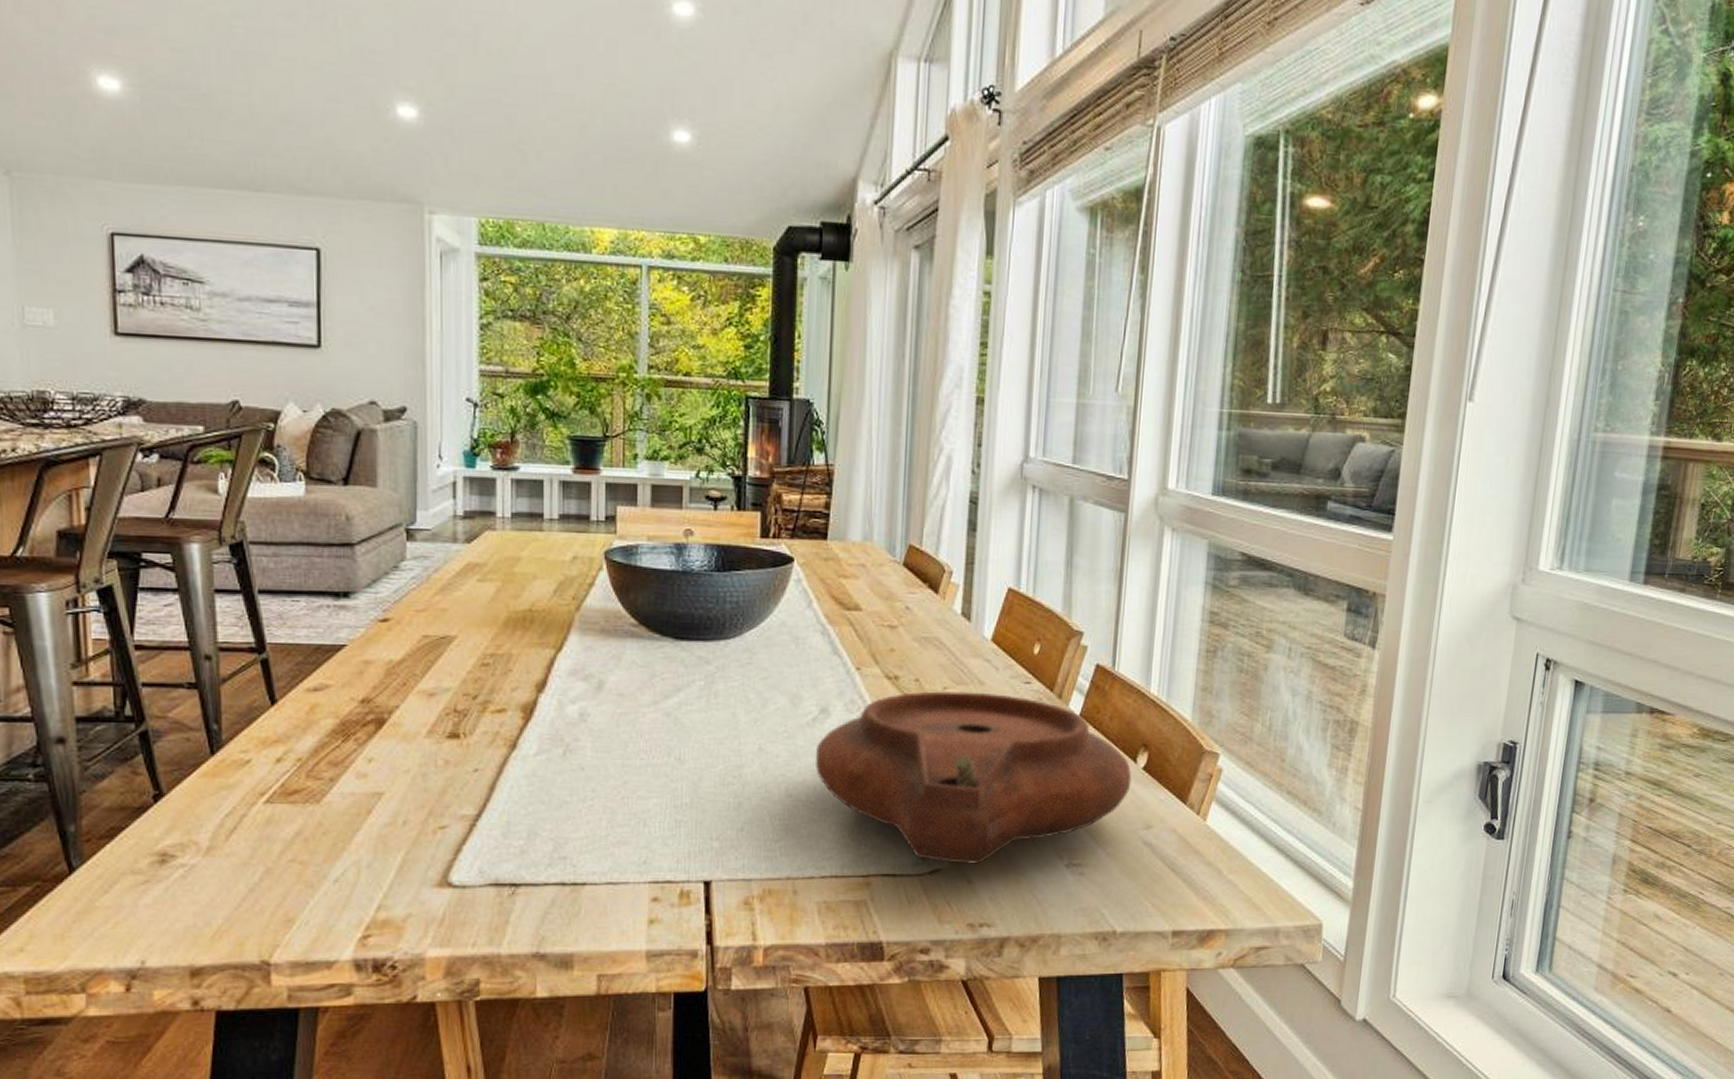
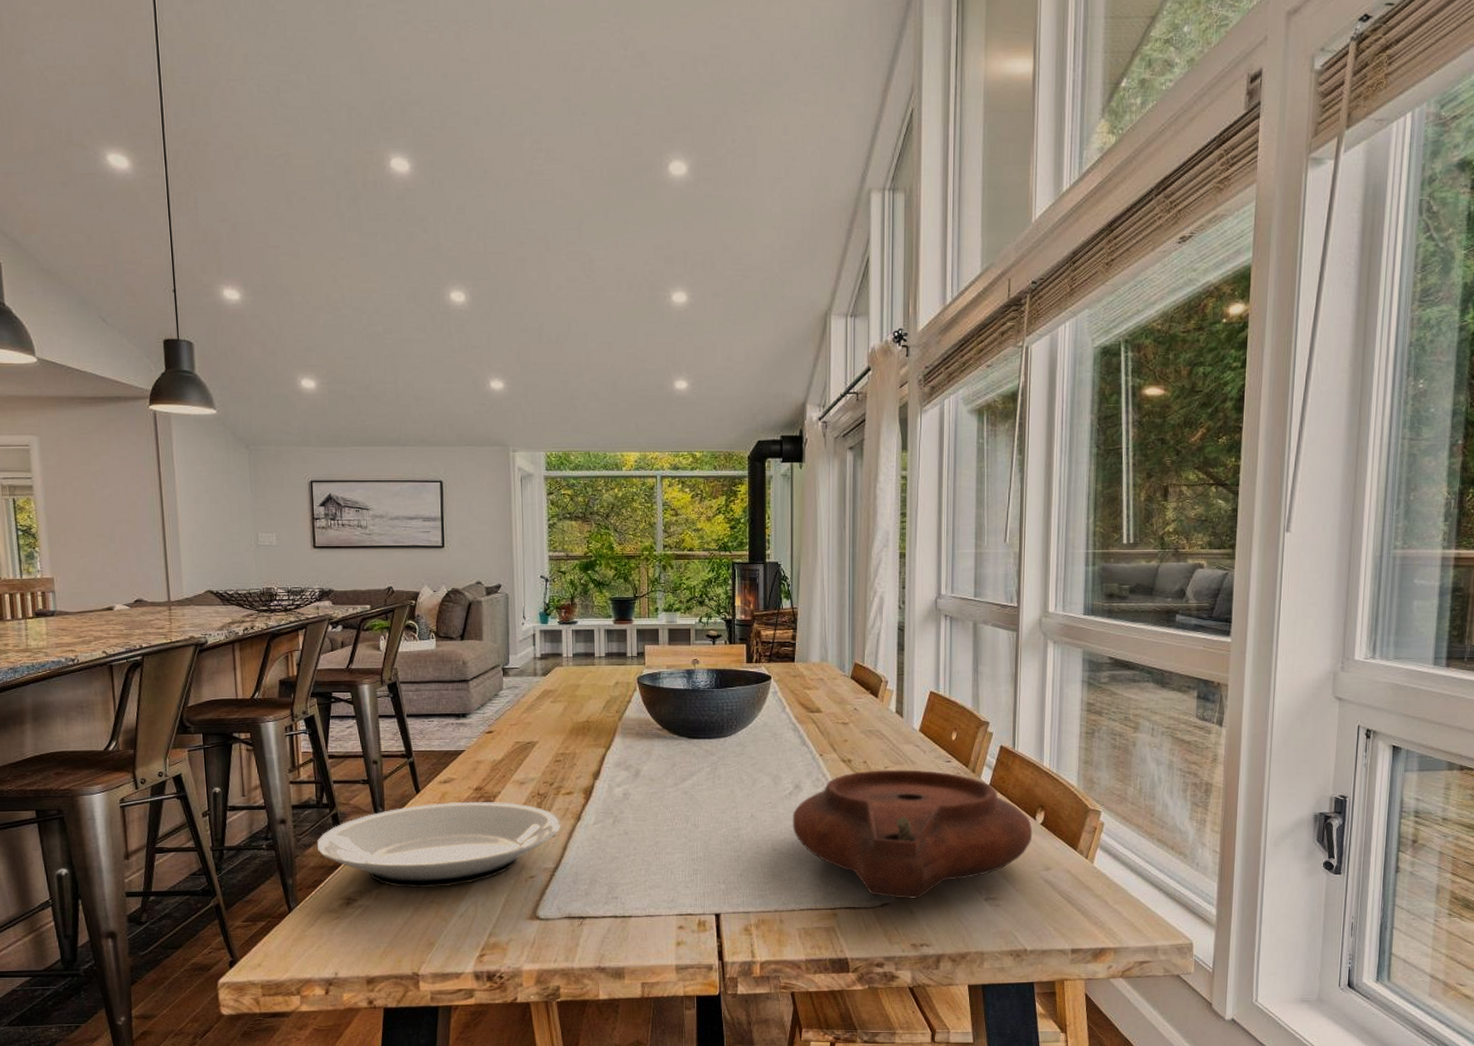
plate: none [115,718,488,842] -> present [317,801,561,889]

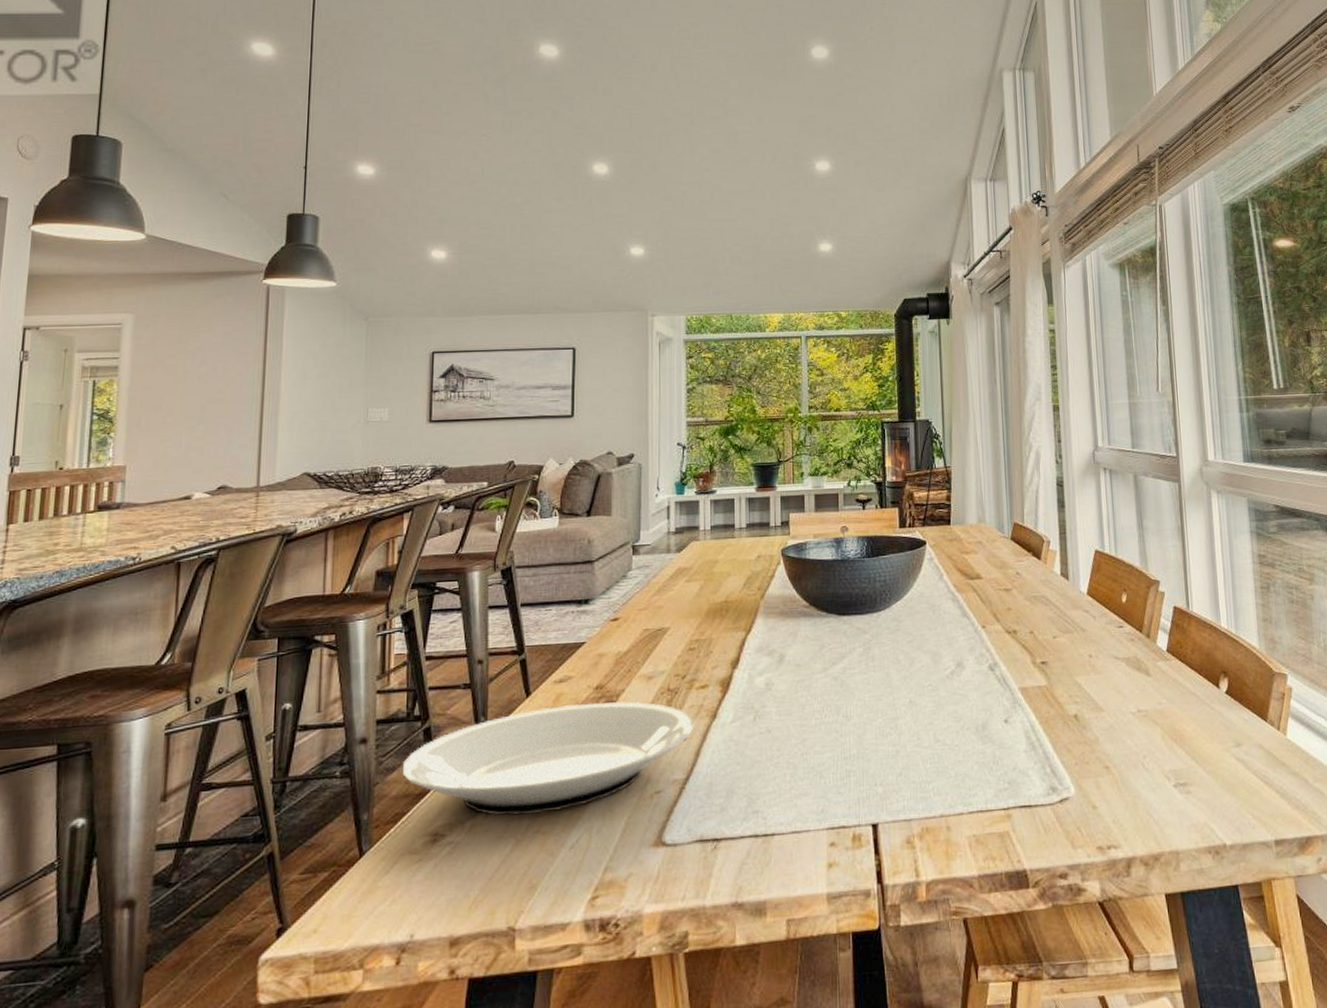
plate: present [793,769,1033,899] -> none [956,638,1218,791]

